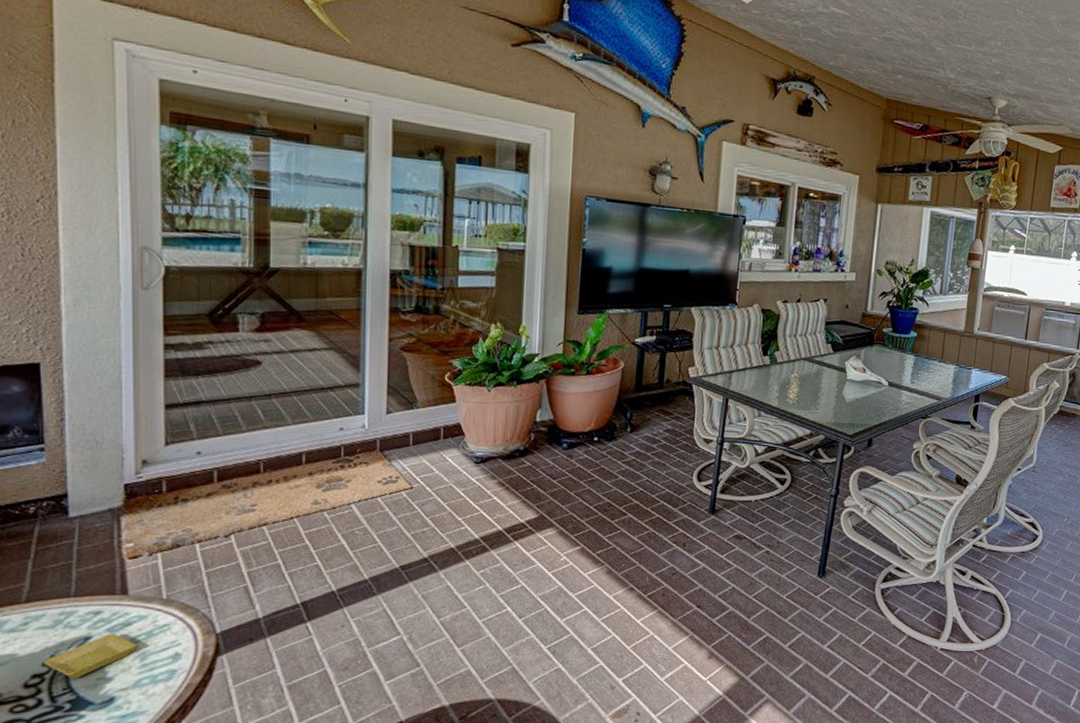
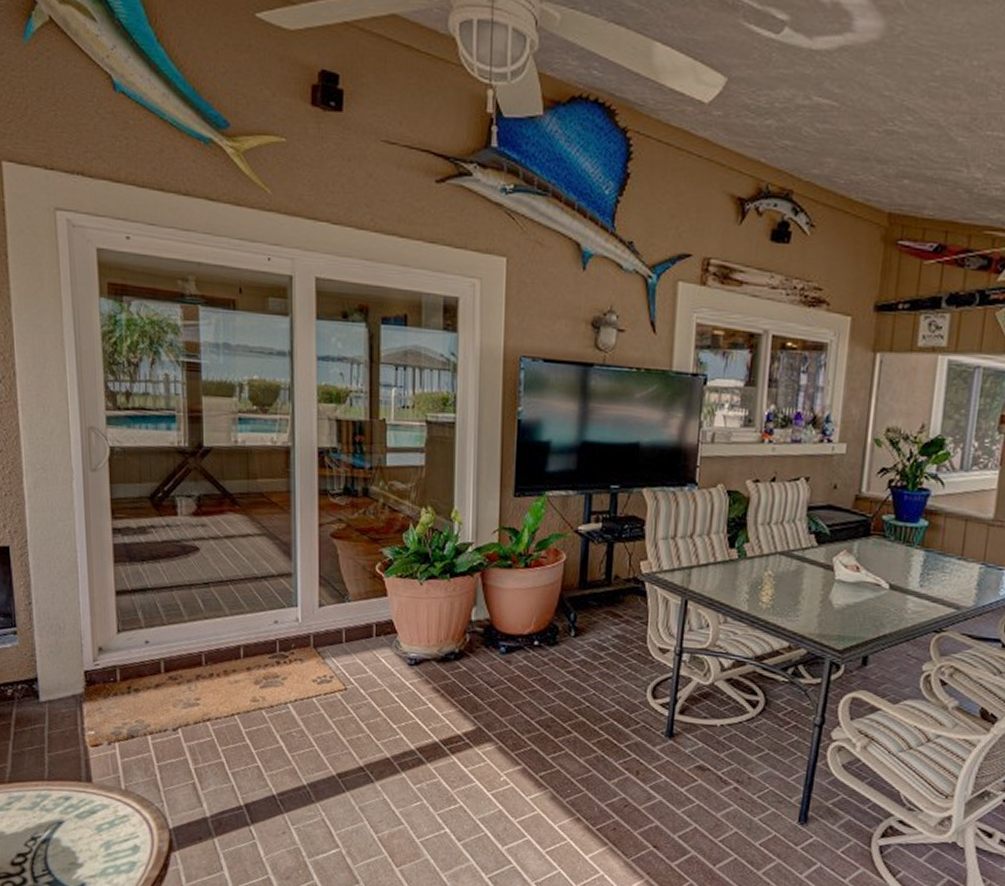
saucer: present [43,633,137,679] -> none [25,819,102,861]

